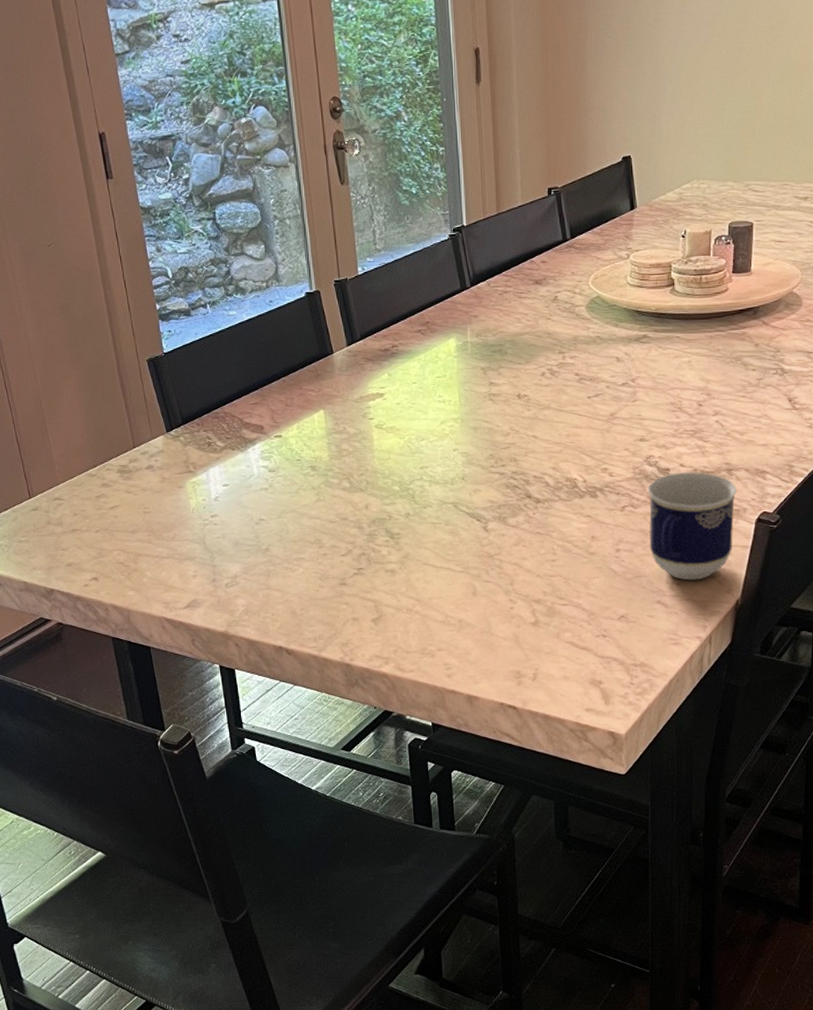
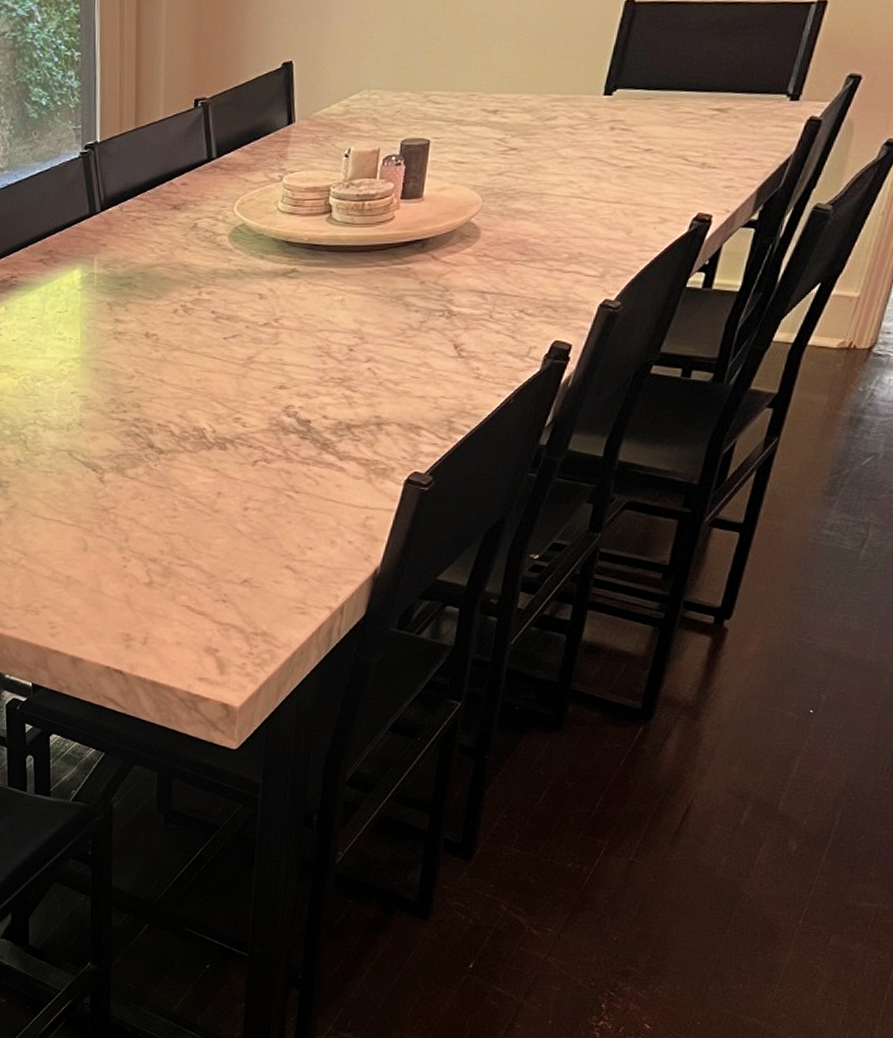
cup: present [647,472,737,581] -> none [281,425,386,545]

